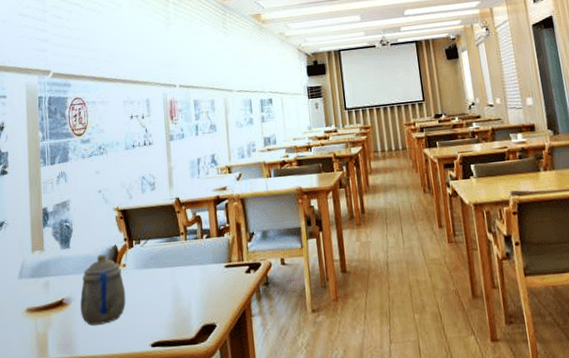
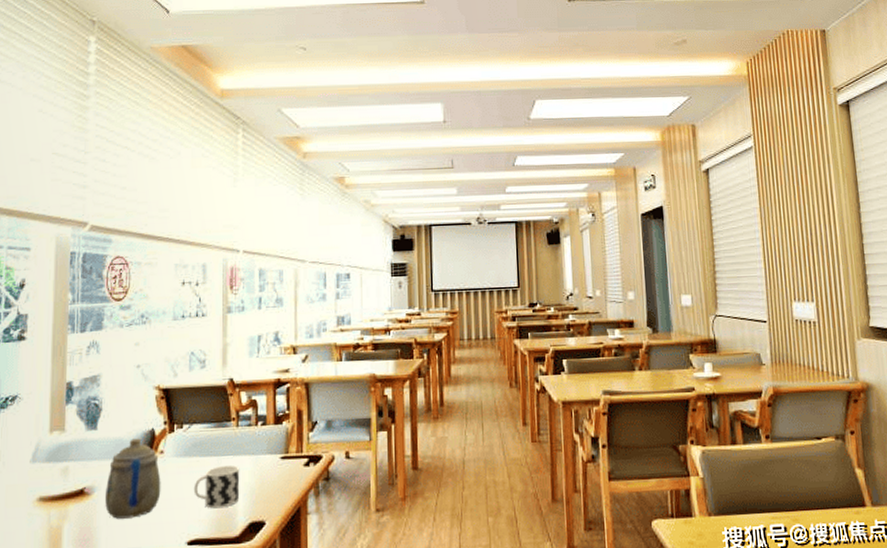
cup: none [153,275,193,314] -> present [193,465,240,509]

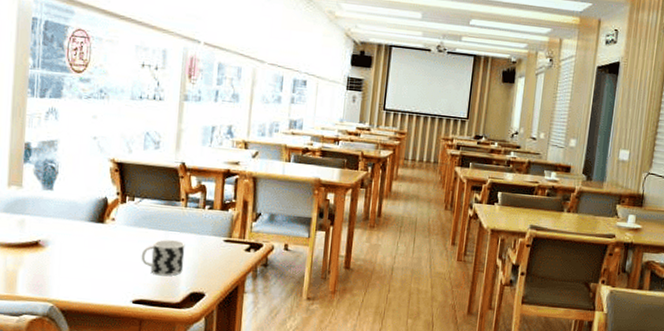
teapot: present [105,438,161,519] -> none [58,203,111,273]

